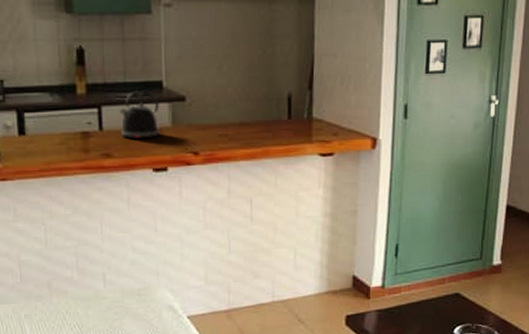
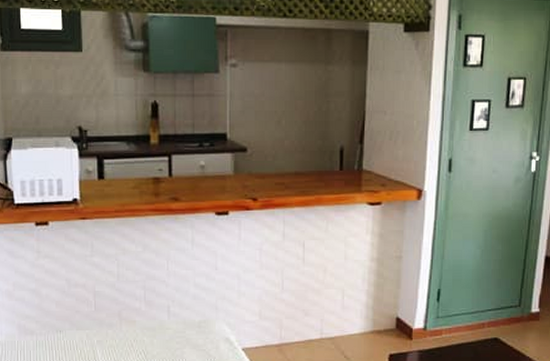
kettle: present [118,91,162,139] -> none [186,142,225,184]

